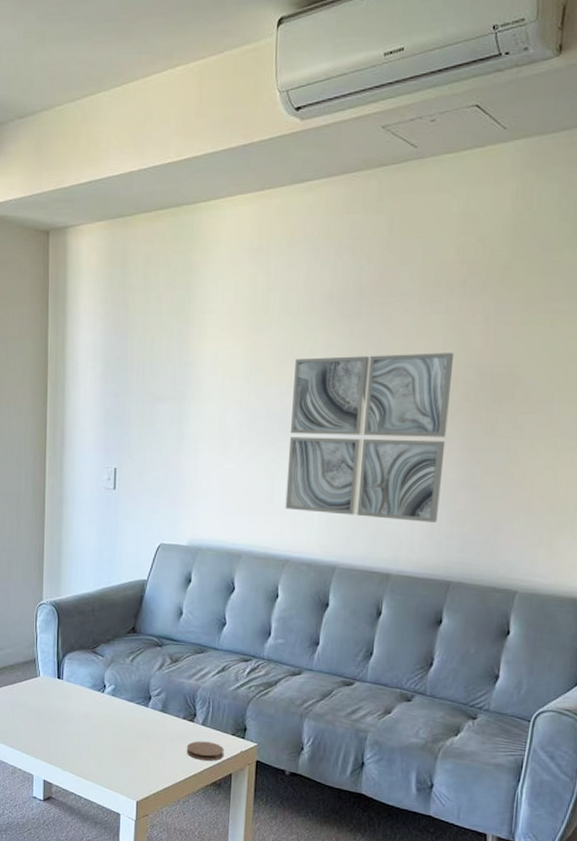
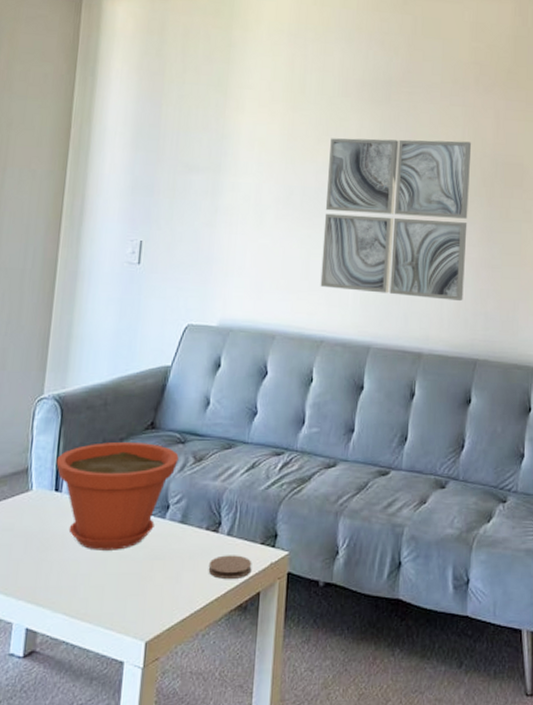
plant pot: none [57,642,157,729] -> present [56,441,179,550]

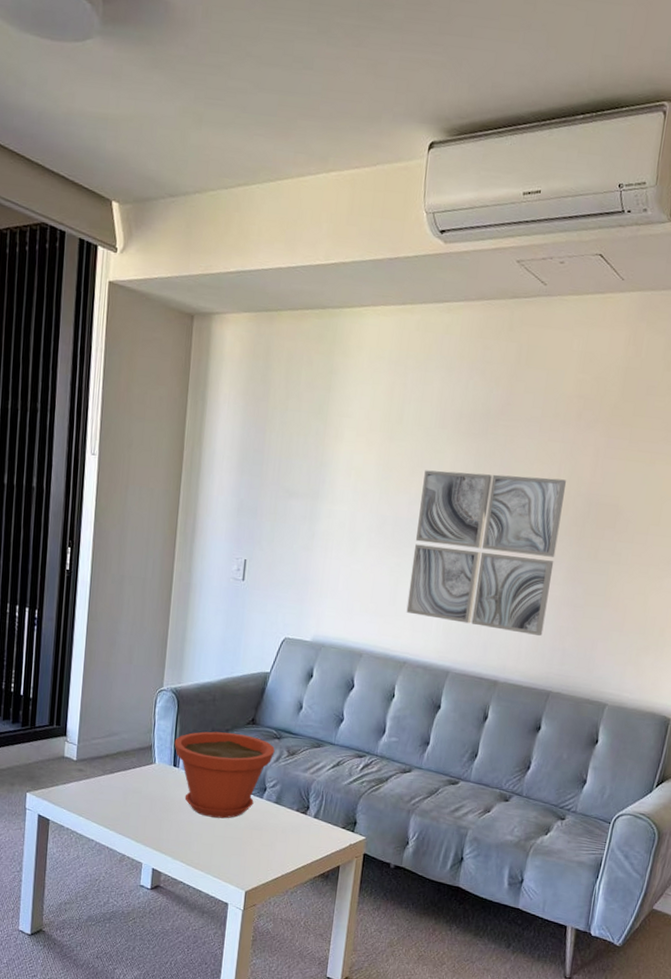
coaster: present [208,555,252,579] -> none [297,833,334,853]

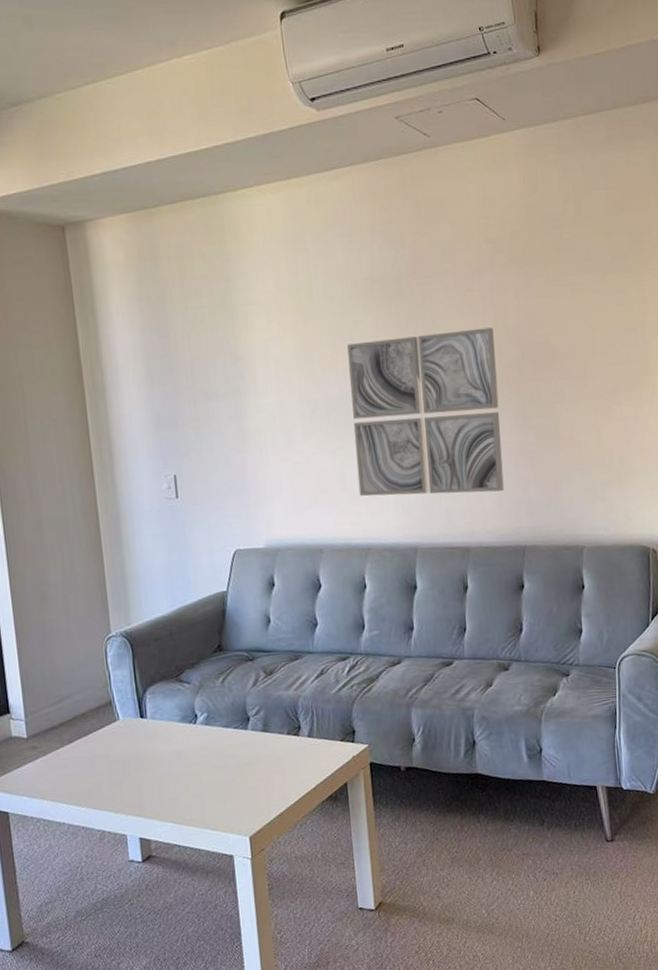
plant pot: present [174,731,275,819] -> none [135,664,250,765]

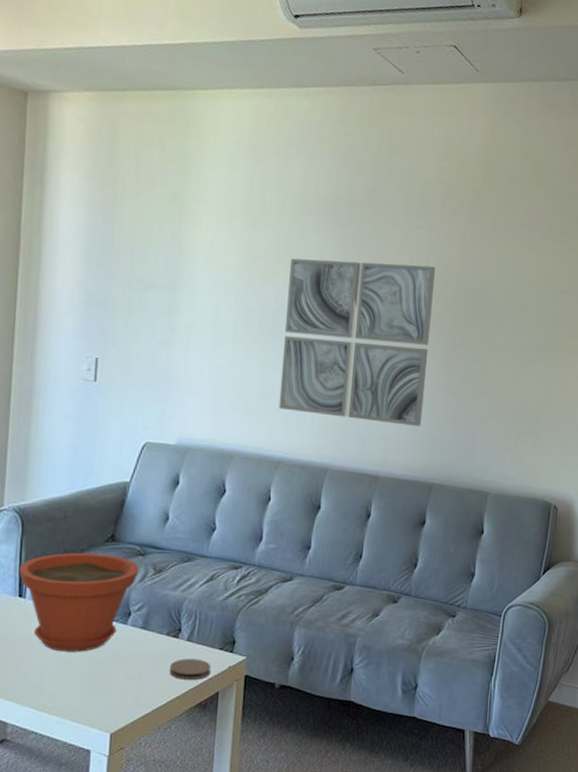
plant pot: none [135,664,250,765] -> present [19,552,139,652]
coaster: none [295,753,336,776] -> present [169,658,211,680]

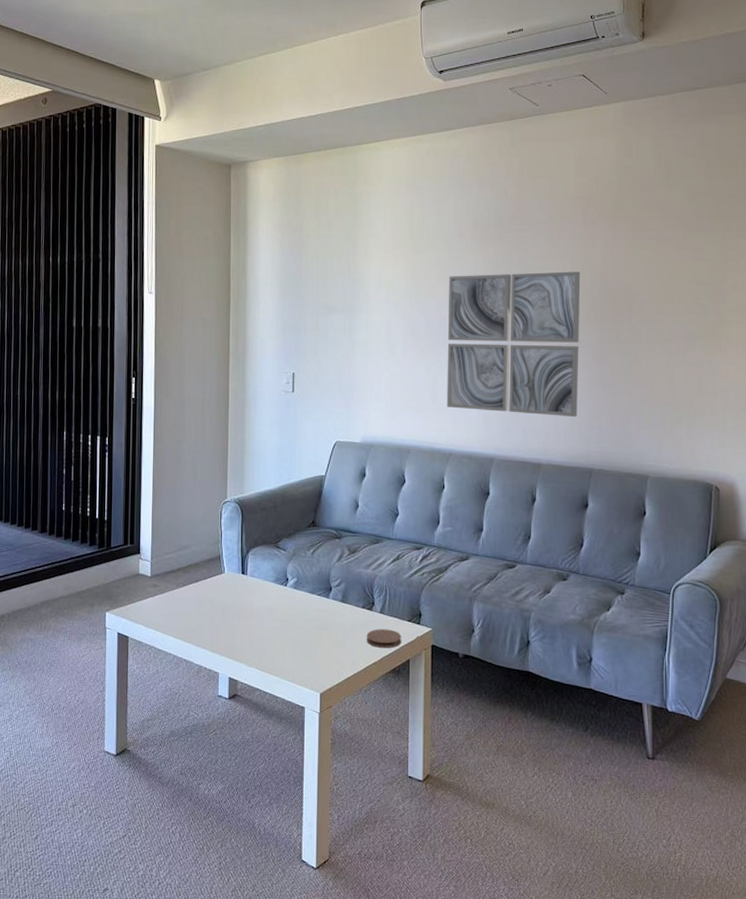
plant pot: present [19,552,139,652] -> none [241,536,336,621]

